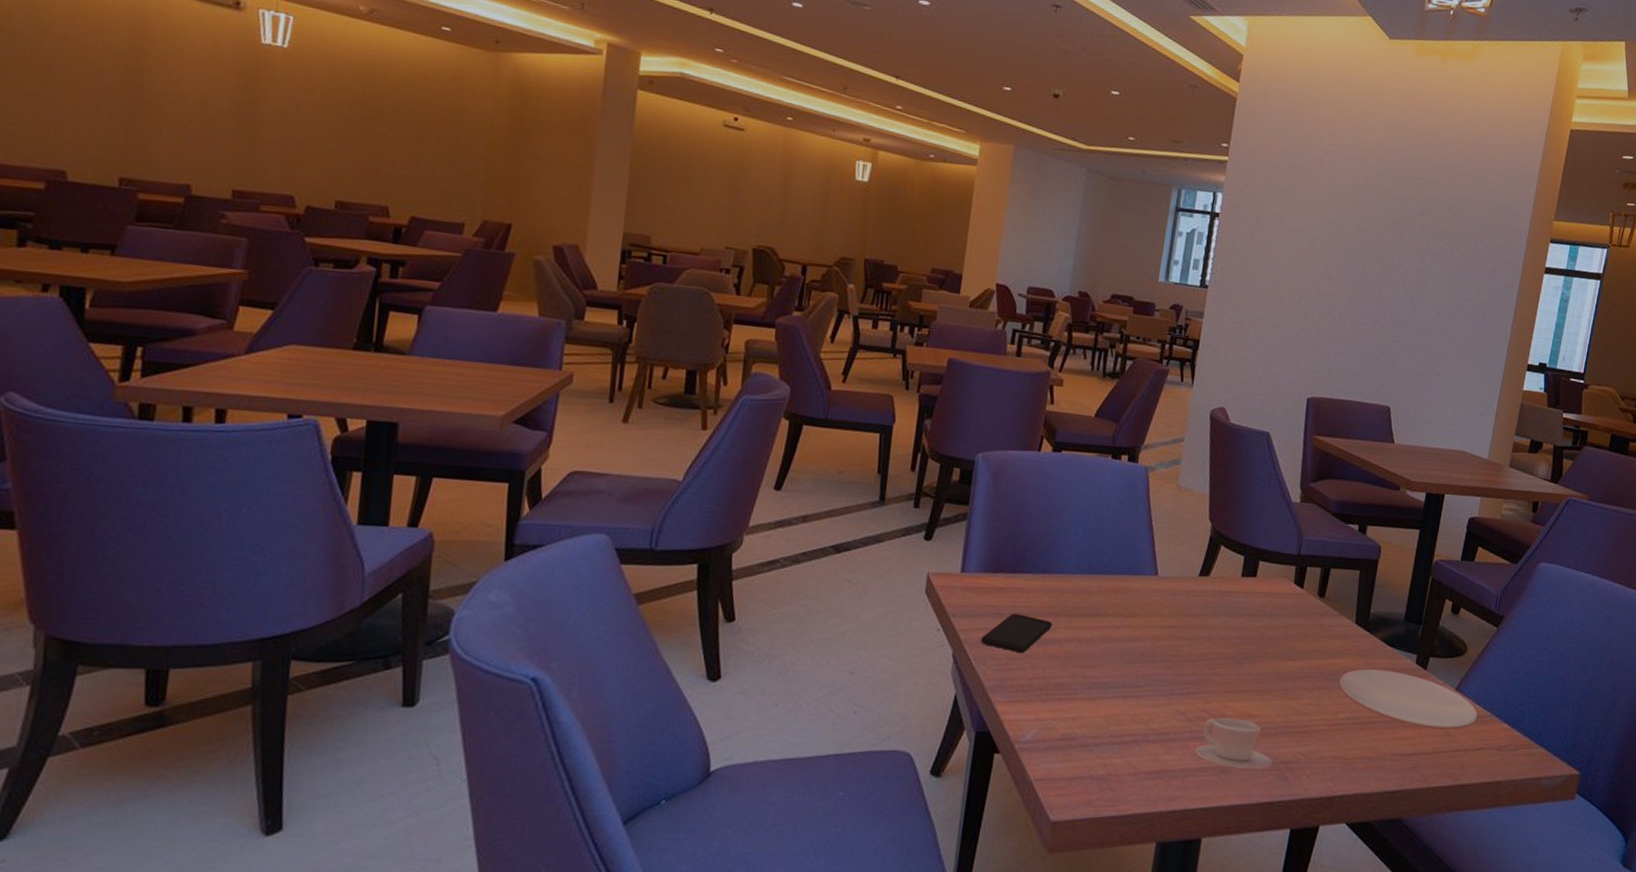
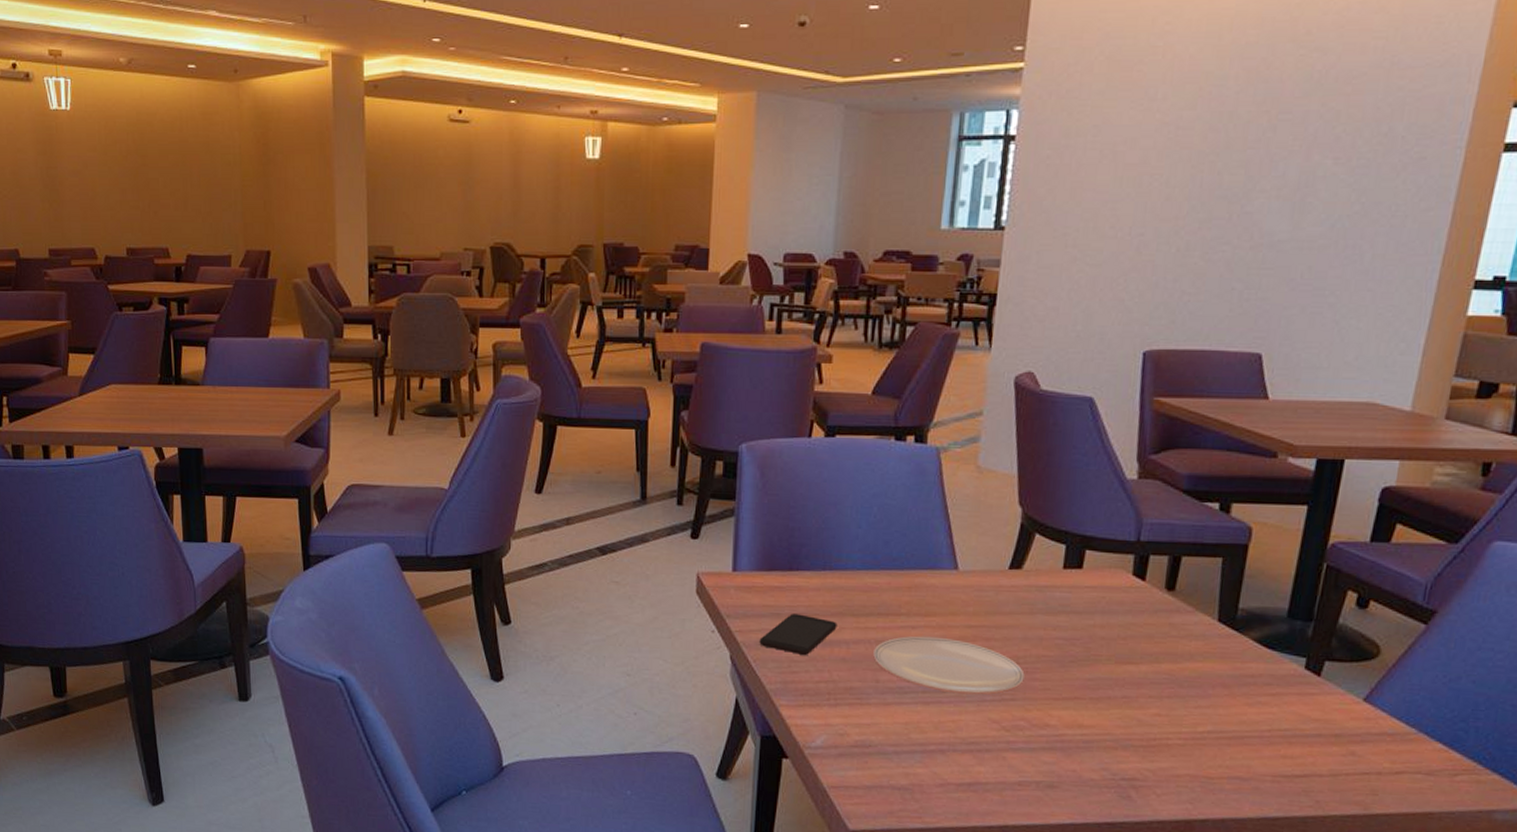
plate: none [1082,635,1208,689] -> present [873,636,1025,696]
cup: present [1194,717,1273,769] -> none [1012,726,1112,786]
plate: present [1339,669,1477,730] -> none [1197,674,1396,749]

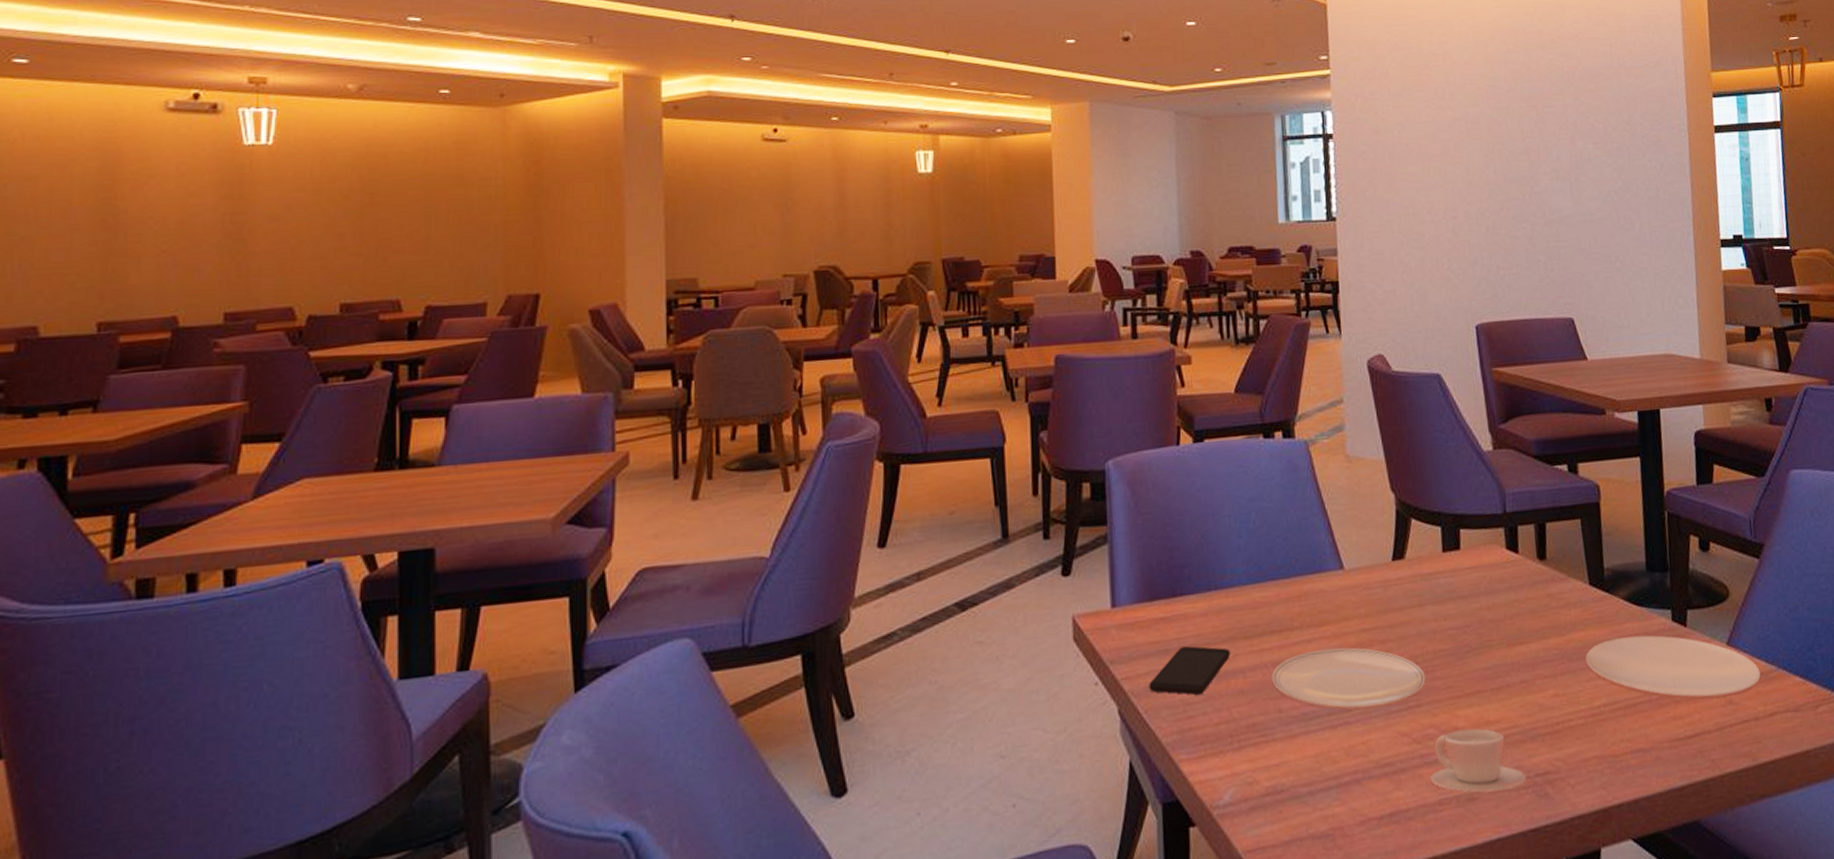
cup: none [1012,726,1112,786] -> present [1429,728,1527,793]
plate: none [1197,674,1396,749] -> present [1585,635,1761,700]

